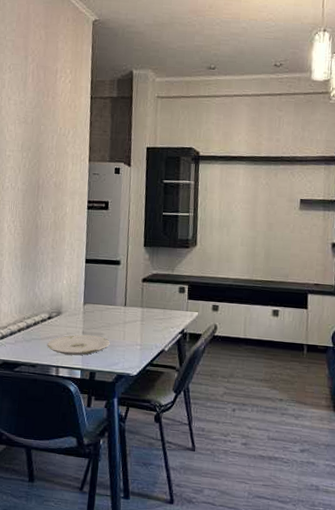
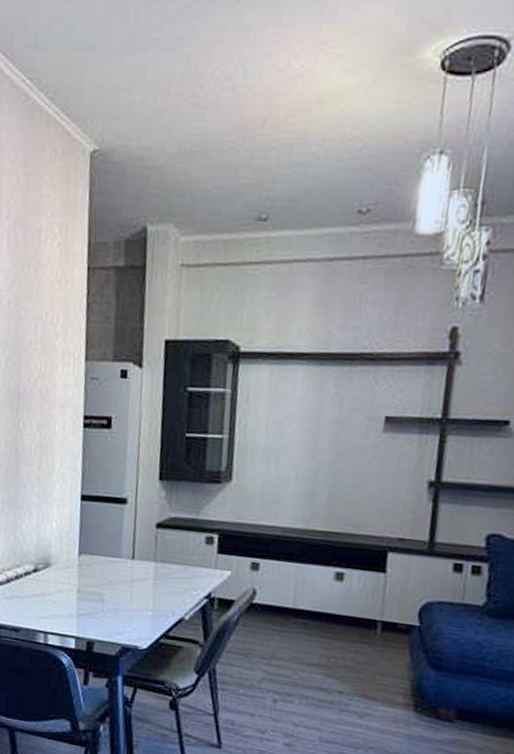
plate: present [46,334,110,356] -> none [32,593,113,620]

